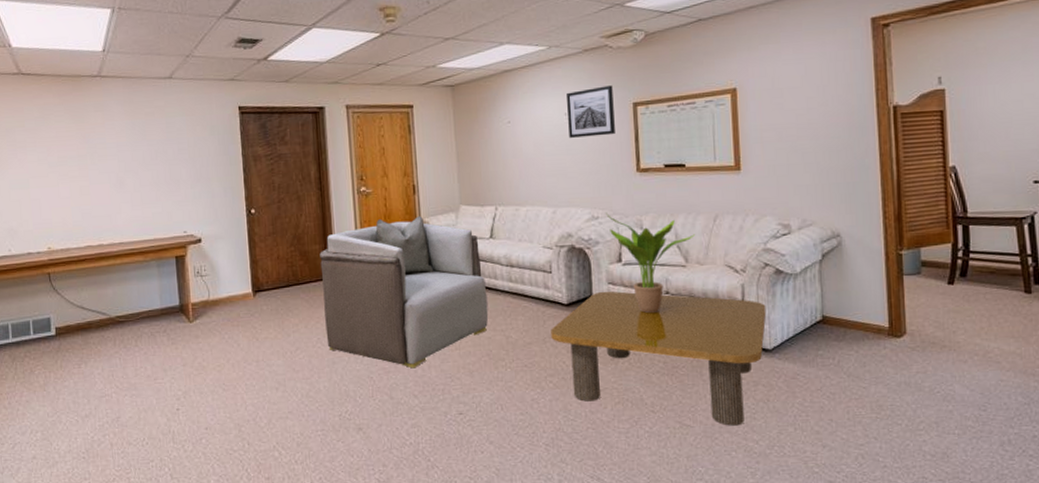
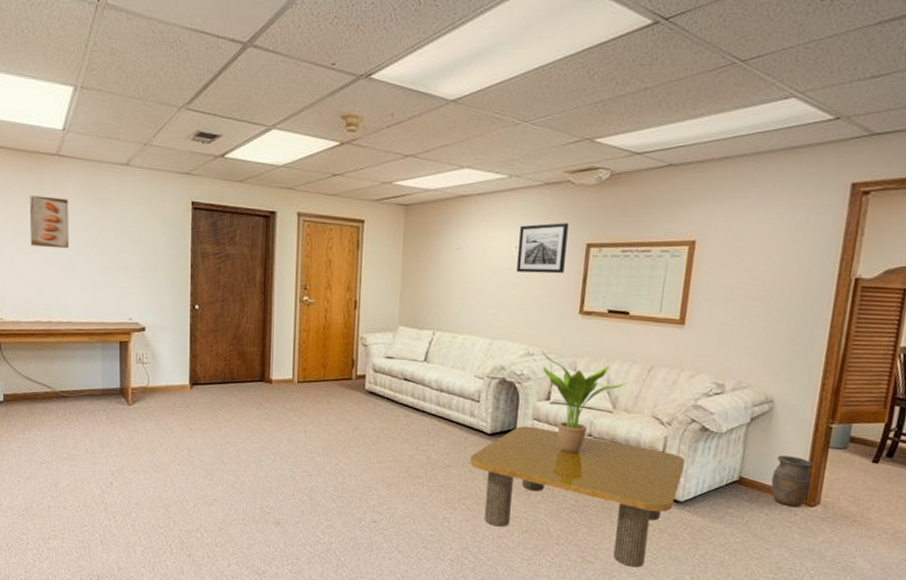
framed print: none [72,117,117,170] -> present [29,195,70,249]
armchair: present [320,216,489,369] -> none [255,329,414,475]
vase: none [854,288,894,340] -> present [771,455,813,507]

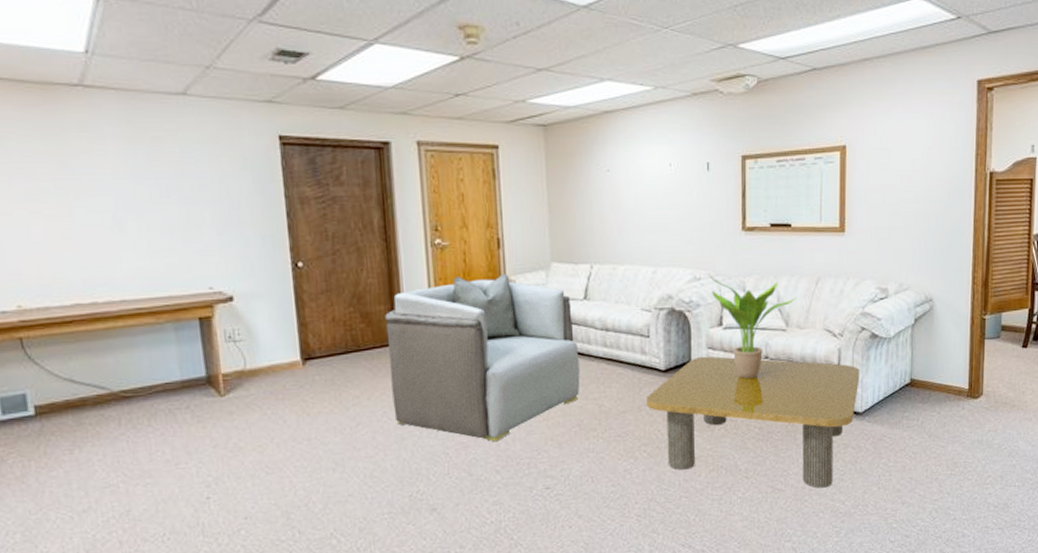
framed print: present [29,195,70,249] -> none [43,140,113,208]
armchair: none [255,329,414,475] -> present [385,274,580,442]
wall art: present [517,223,569,274] -> none [672,135,722,191]
vase: present [771,455,813,507] -> none [939,351,974,401]

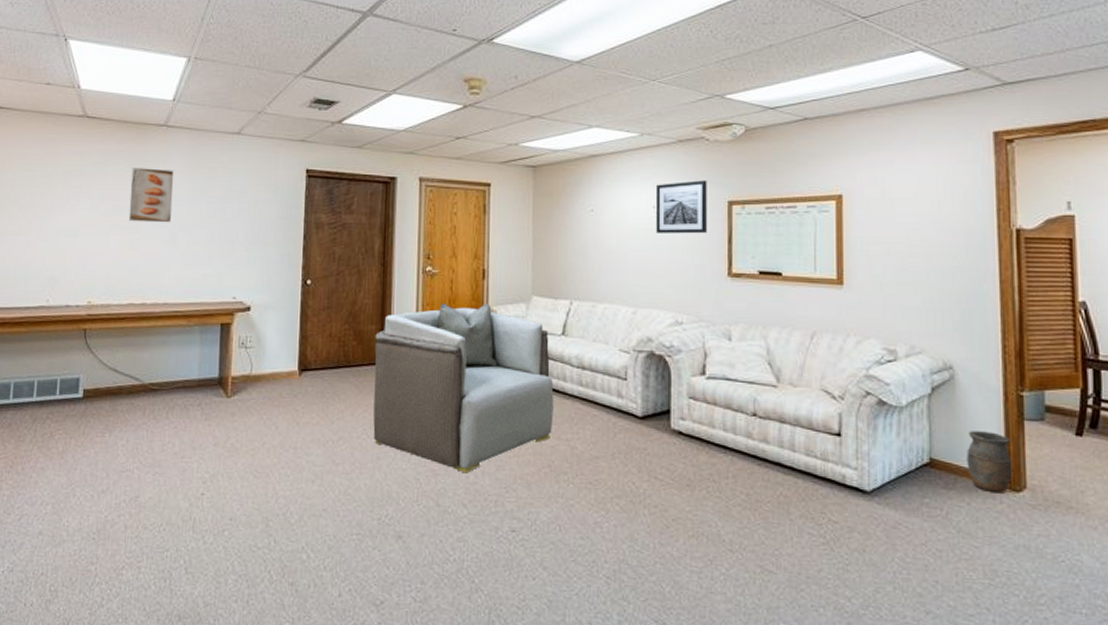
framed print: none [43,140,113,208] -> present [128,168,174,223]
coffee table: present [646,356,860,488] -> none [621,406,866,578]
wall art: none [672,135,722,191] -> present [656,180,707,234]
potted plant: present [709,273,797,379] -> none [691,318,789,437]
vase: none [939,351,974,401] -> present [967,431,1013,492]

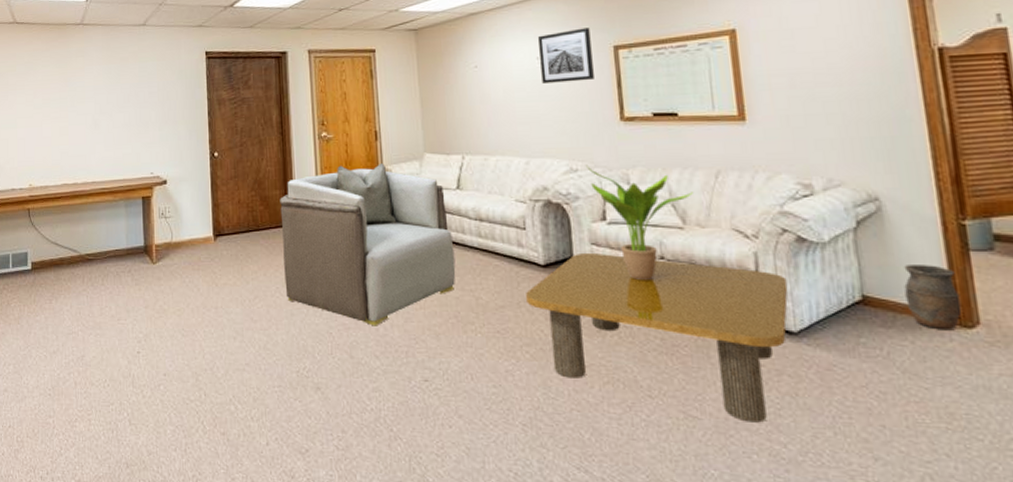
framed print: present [128,168,174,223] -> none [56,62,93,112]
coffee table: none [621,406,866,578] -> present [526,252,788,423]
potted plant: none [691,318,789,437] -> present [586,164,693,281]

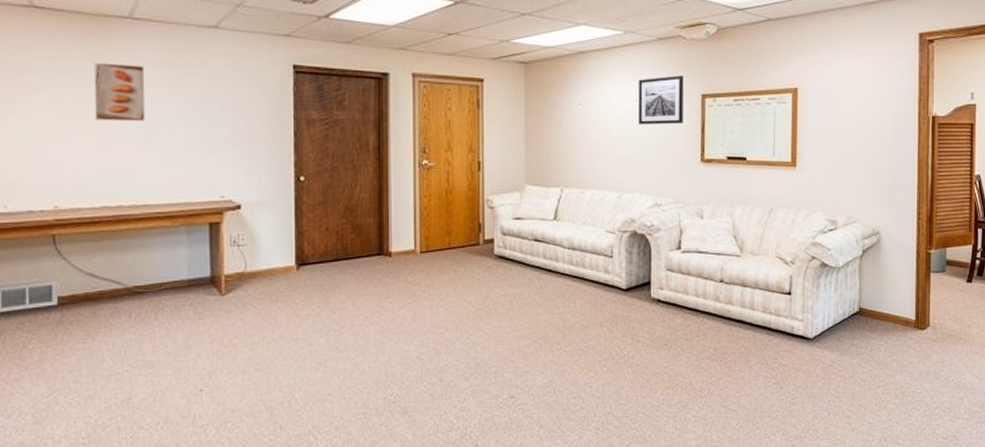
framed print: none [56,62,93,112] -> present [94,63,146,122]
armchair: present [280,163,456,326] -> none [373,194,547,350]
coffee table: present [526,252,788,423] -> none [608,277,811,411]
potted plant: present [586,164,693,281] -> none [669,200,751,301]
vase: present [904,265,962,329] -> none [887,283,920,331]

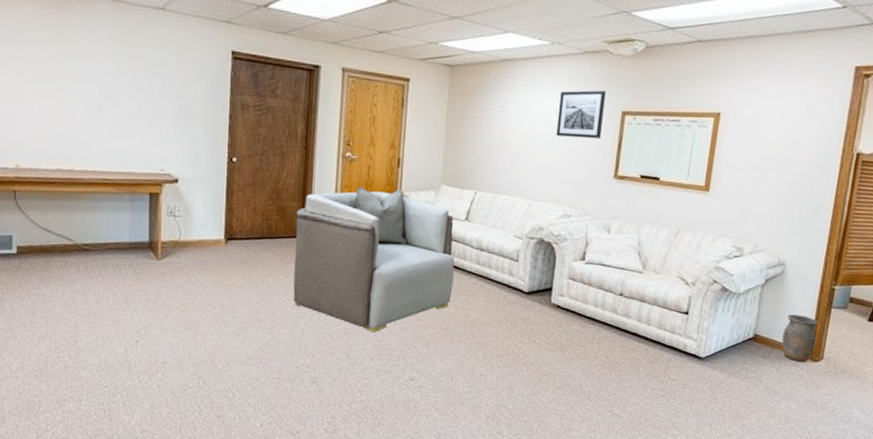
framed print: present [94,63,146,122] -> none [52,35,98,94]
armchair: none [373,194,547,350] -> present [293,186,455,333]
vase: none [887,283,920,331] -> present [781,314,818,362]

